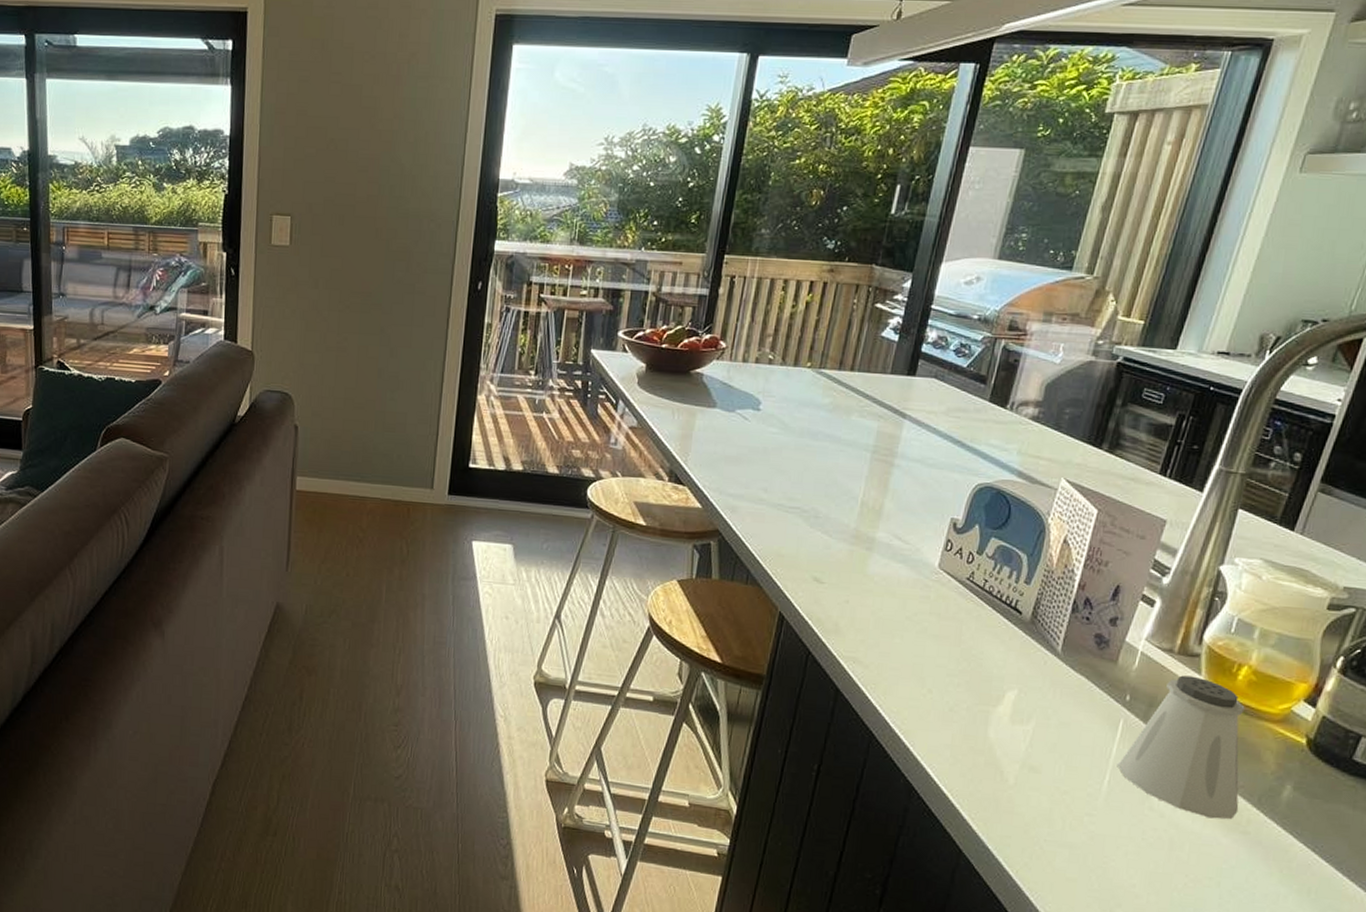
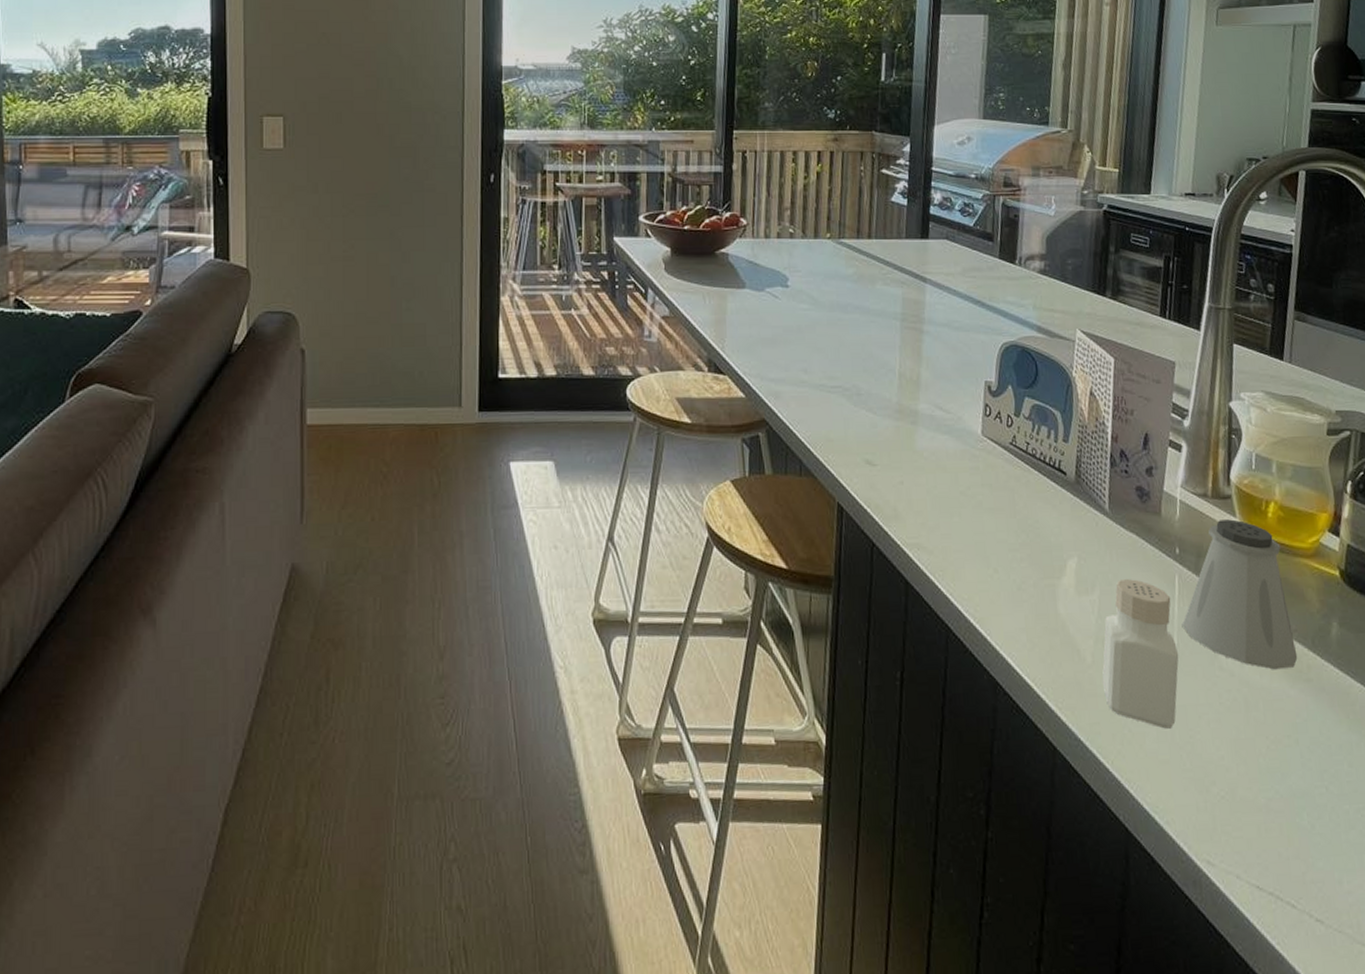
pepper shaker: none [1021,716,1111,853] -> present [1102,579,1179,729]

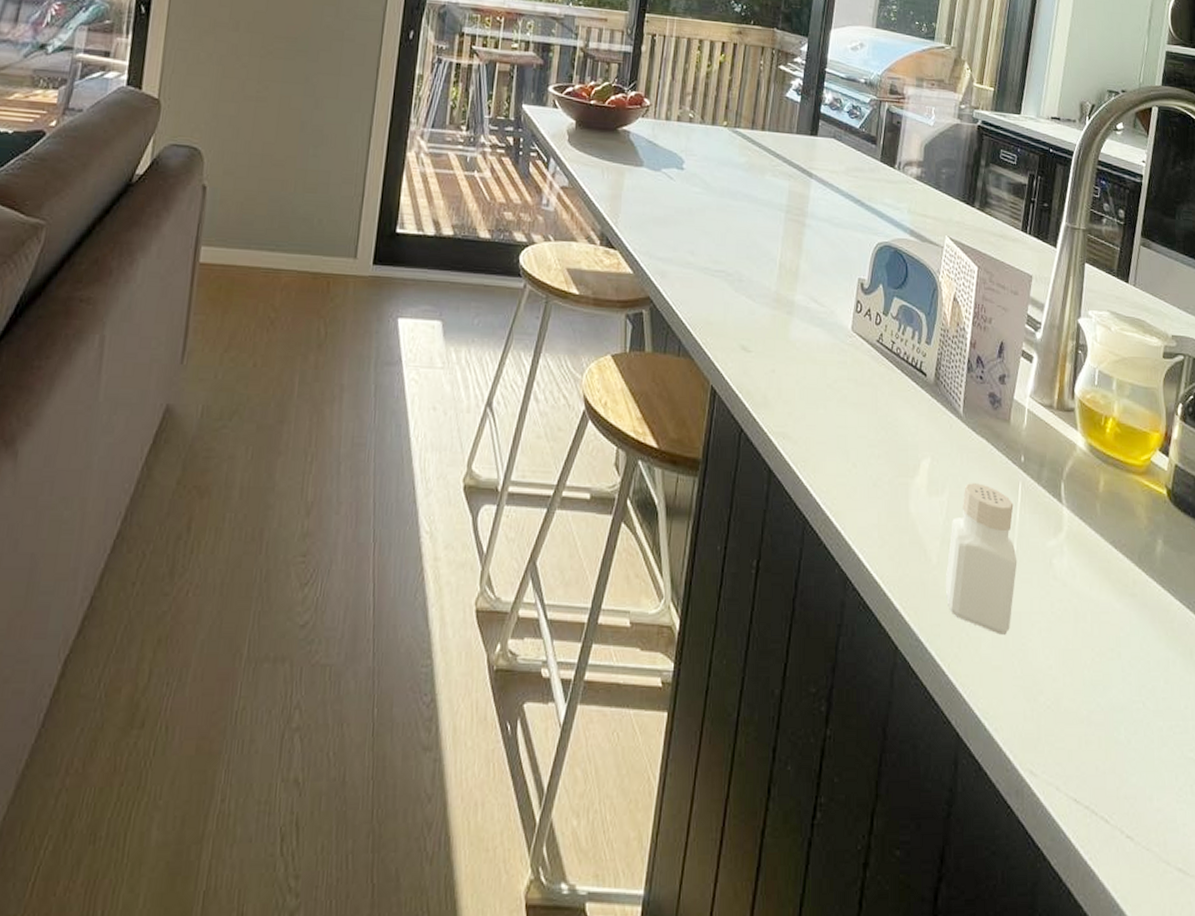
saltshaker: present [1182,519,1298,670] -> none [1022,431,1125,583]

